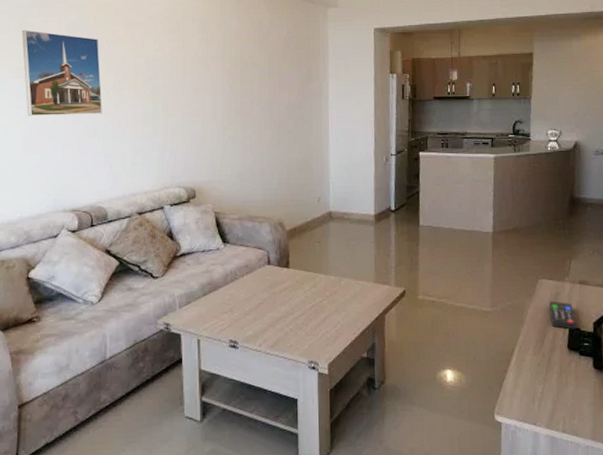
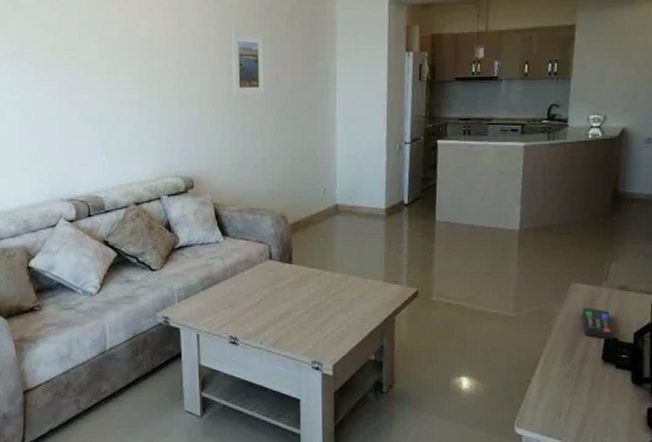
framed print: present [22,29,102,116] -> none [15,11,97,102]
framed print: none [232,53,263,113] -> present [231,32,264,97]

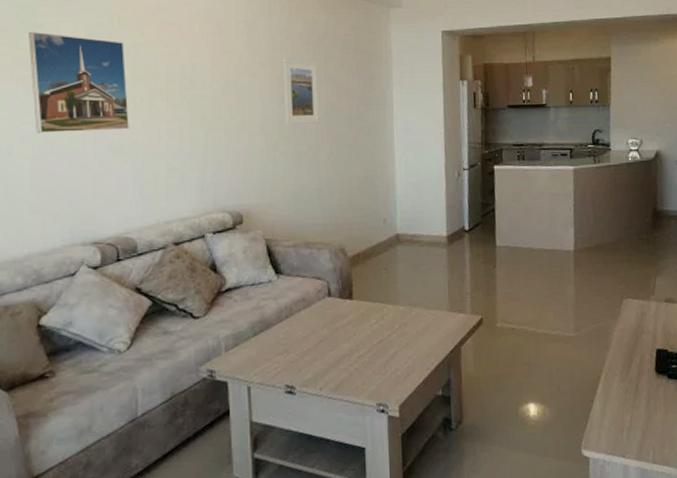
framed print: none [15,11,97,102] -> present [28,31,129,133]
remote control: present [582,307,614,340] -> none [635,321,664,352]

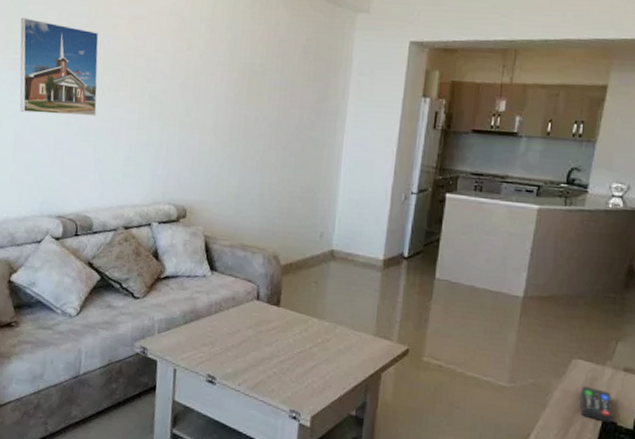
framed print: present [283,58,319,126] -> none [236,59,275,129]
remote control: none [635,321,664,352] -> present [580,385,613,423]

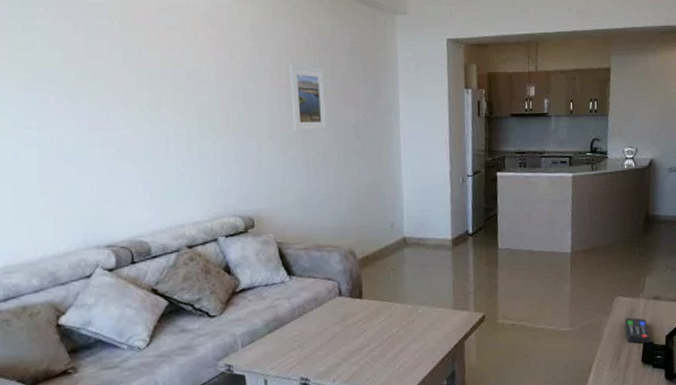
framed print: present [20,17,99,117] -> none [26,33,136,138]
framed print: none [236,59,275,129] -> present [289,65,327,132]

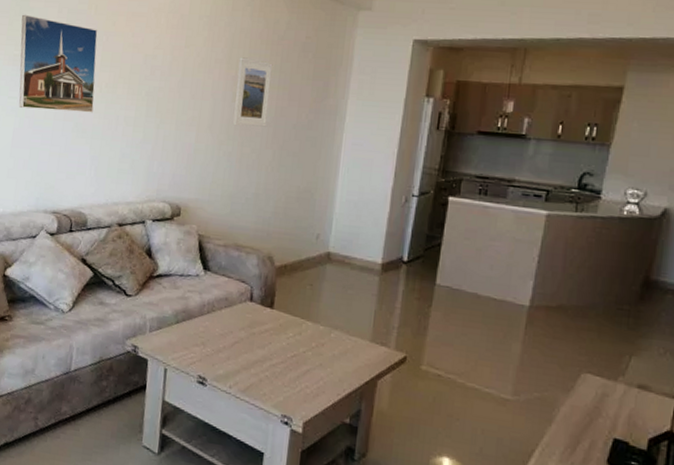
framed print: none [26,33,136,138] -> present [18,14,98,113]
remote control: present [625,317,651,344] -> none [589,401,626,443]

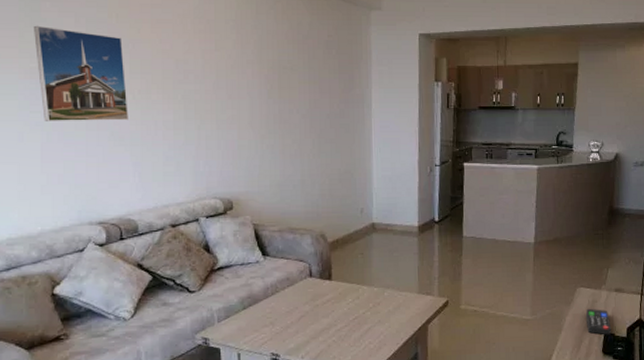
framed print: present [233,57,273,127] -> none [269,57,303,120]
remote control: none [589,401,626,443] -> present [586,308,612,335]

